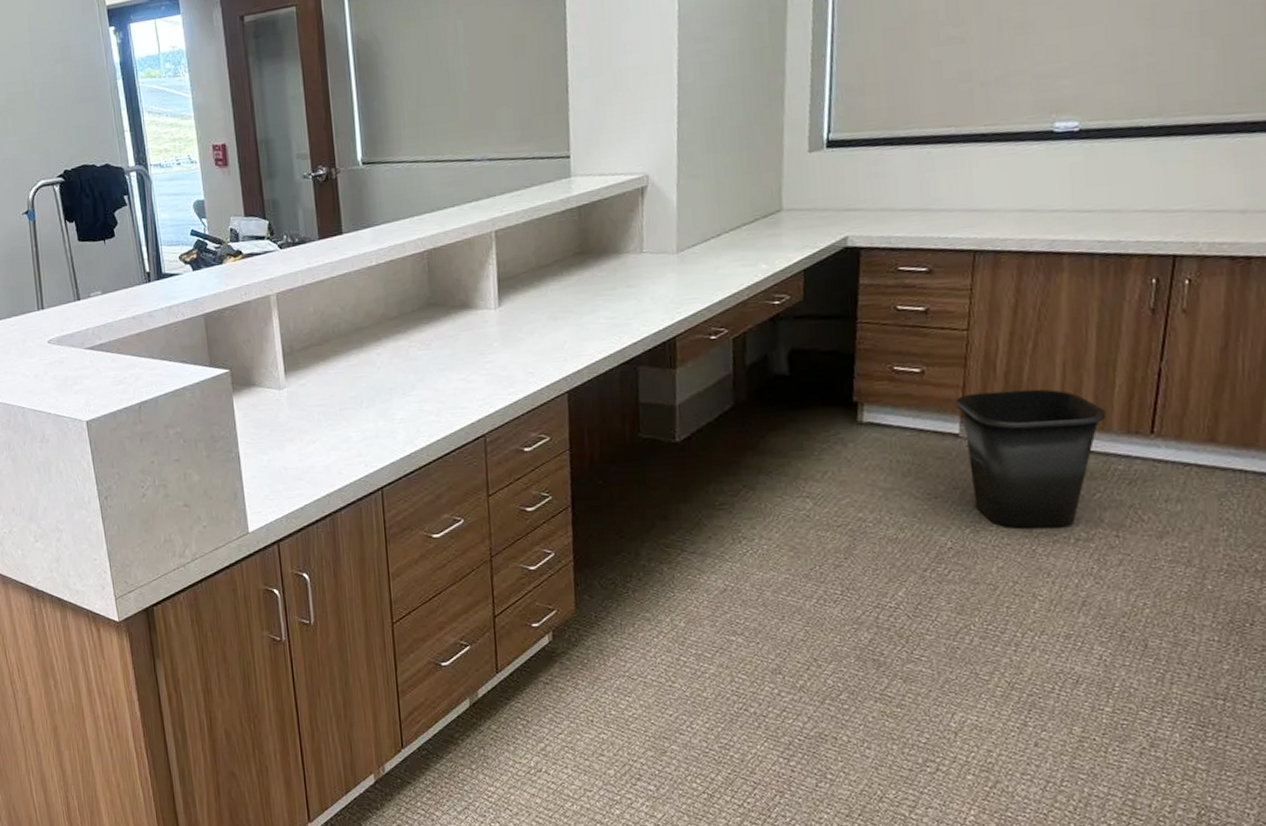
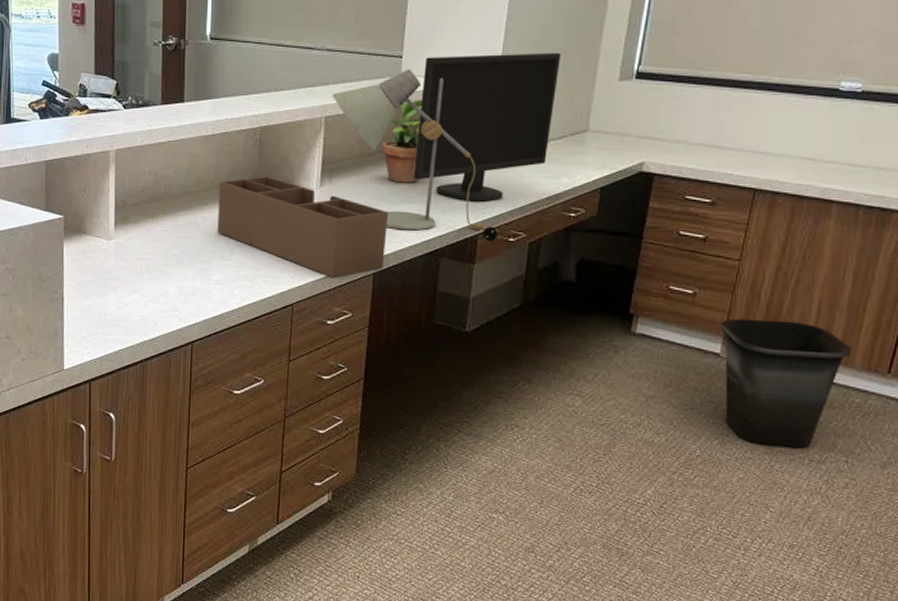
desk organizer: none [390,301,578,402] -> present [217,176,388,279]
desk lamp: none [499,168,698,342] -> present [332,68,499,241]
potted plant: none [560,199,603,292] -> present [382,99,423,183]
monitor: none [595,130,742,302] -> present [414,52,561,202]

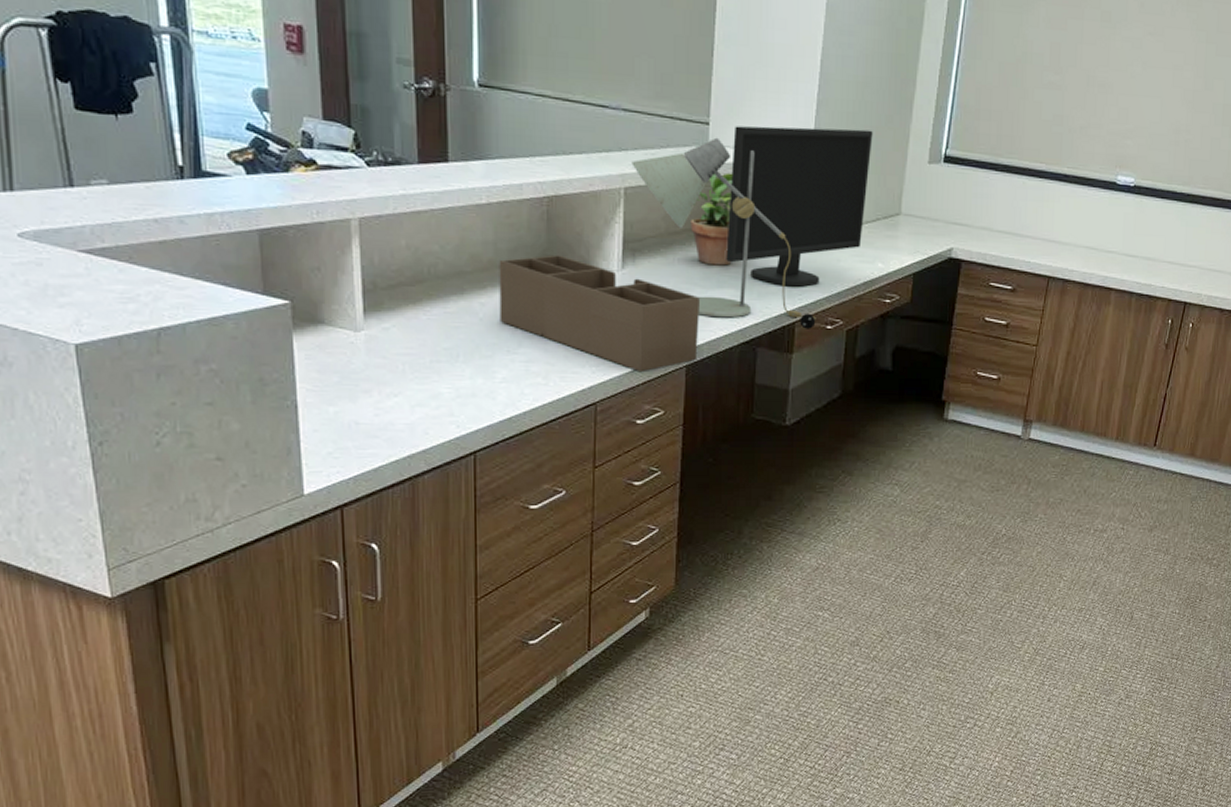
waste bin: present [720,318,852,448] -> none [1021,402,1127,519]

